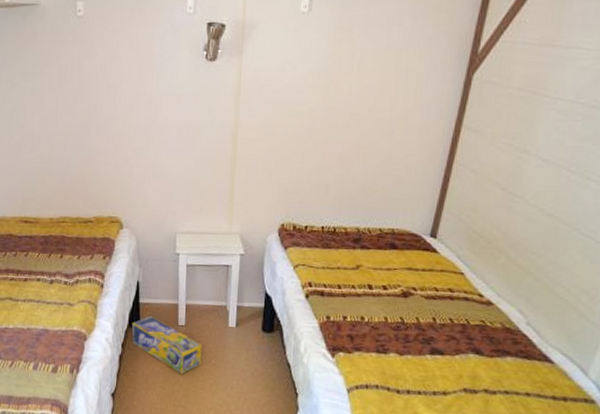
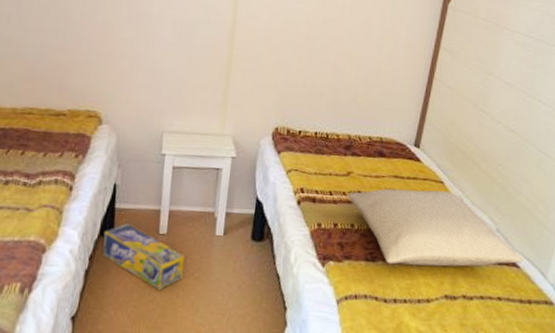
pillow: none [357,281,559,361] -> present [347,188,523,267]

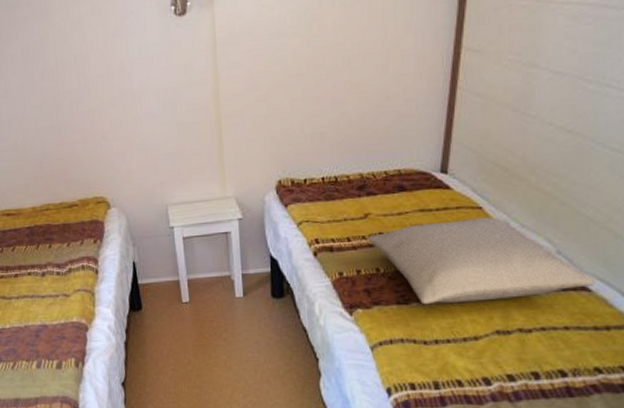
box: present [102,223,185,291] -> none [133,296,212,354]

